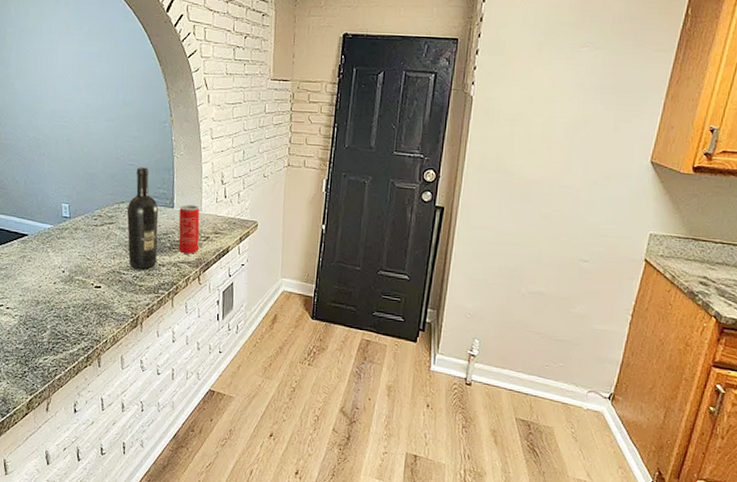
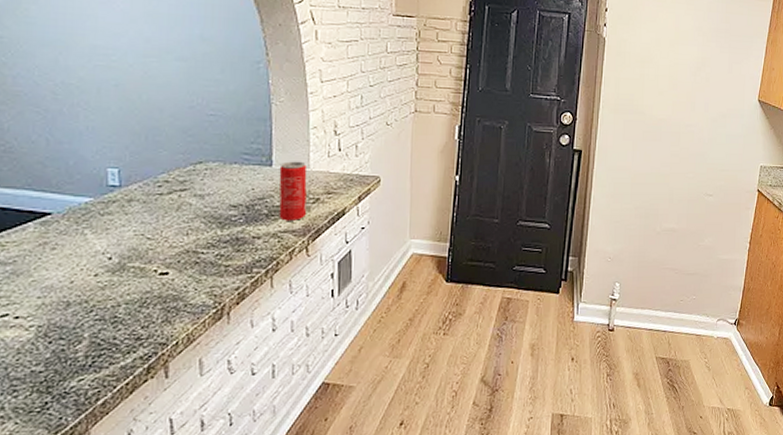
wine bottle: present [126,167,159,271] -> none [206,118,252,247]

